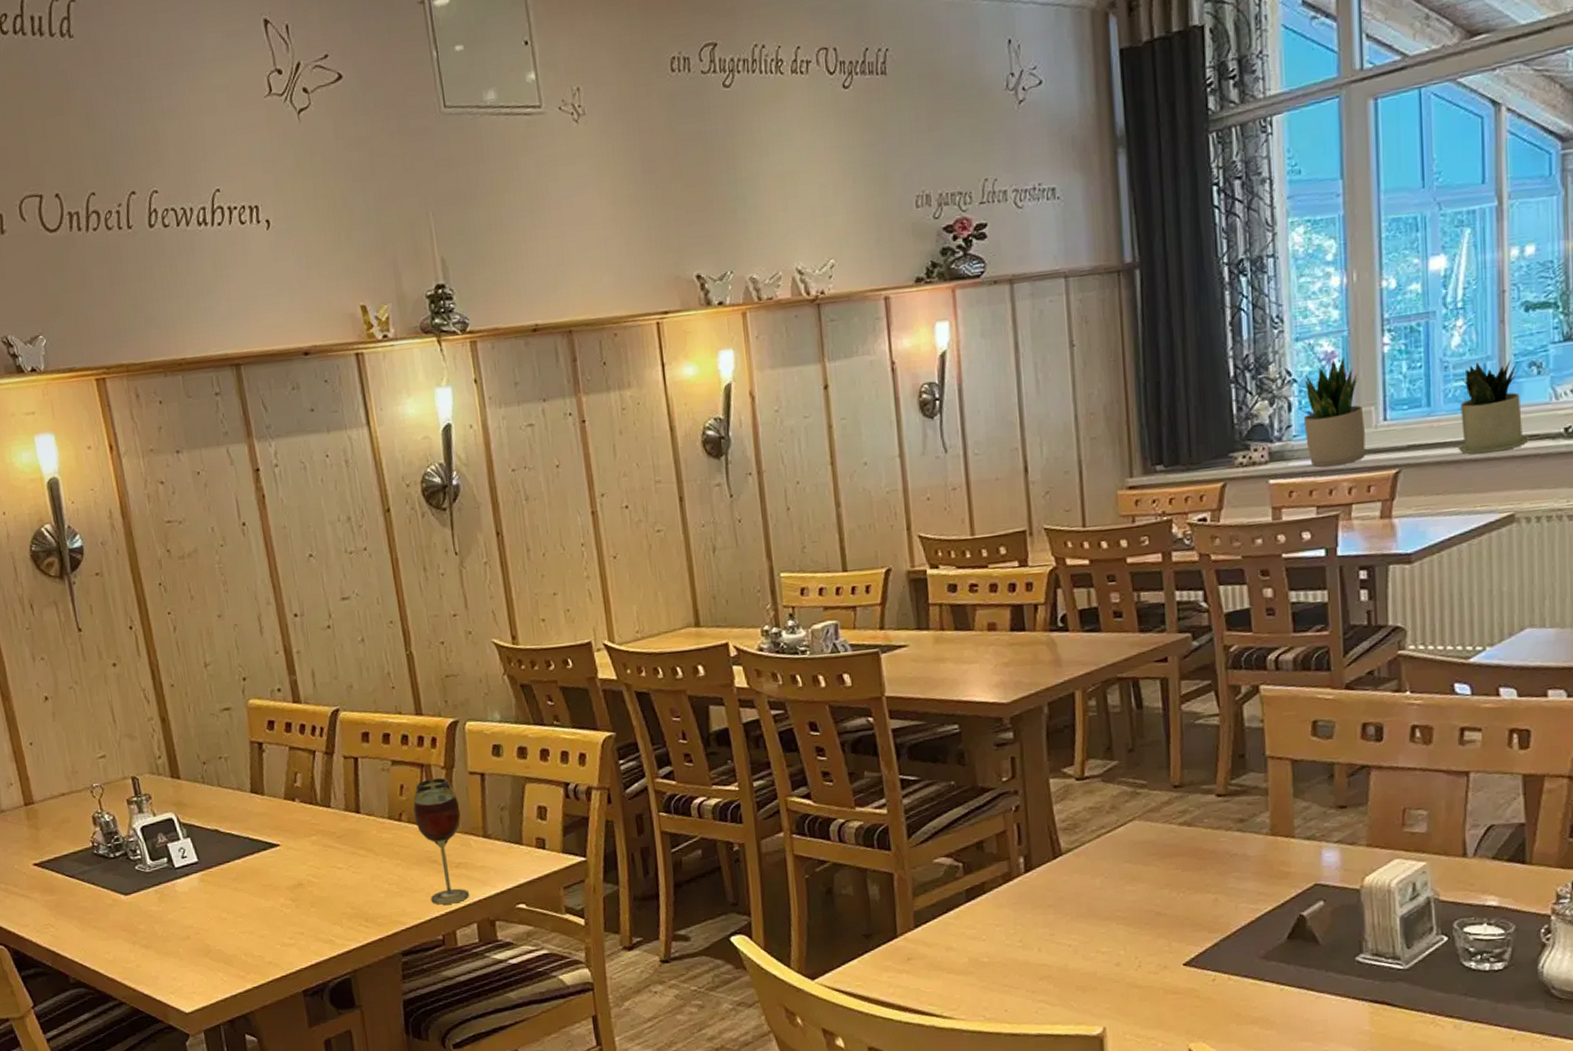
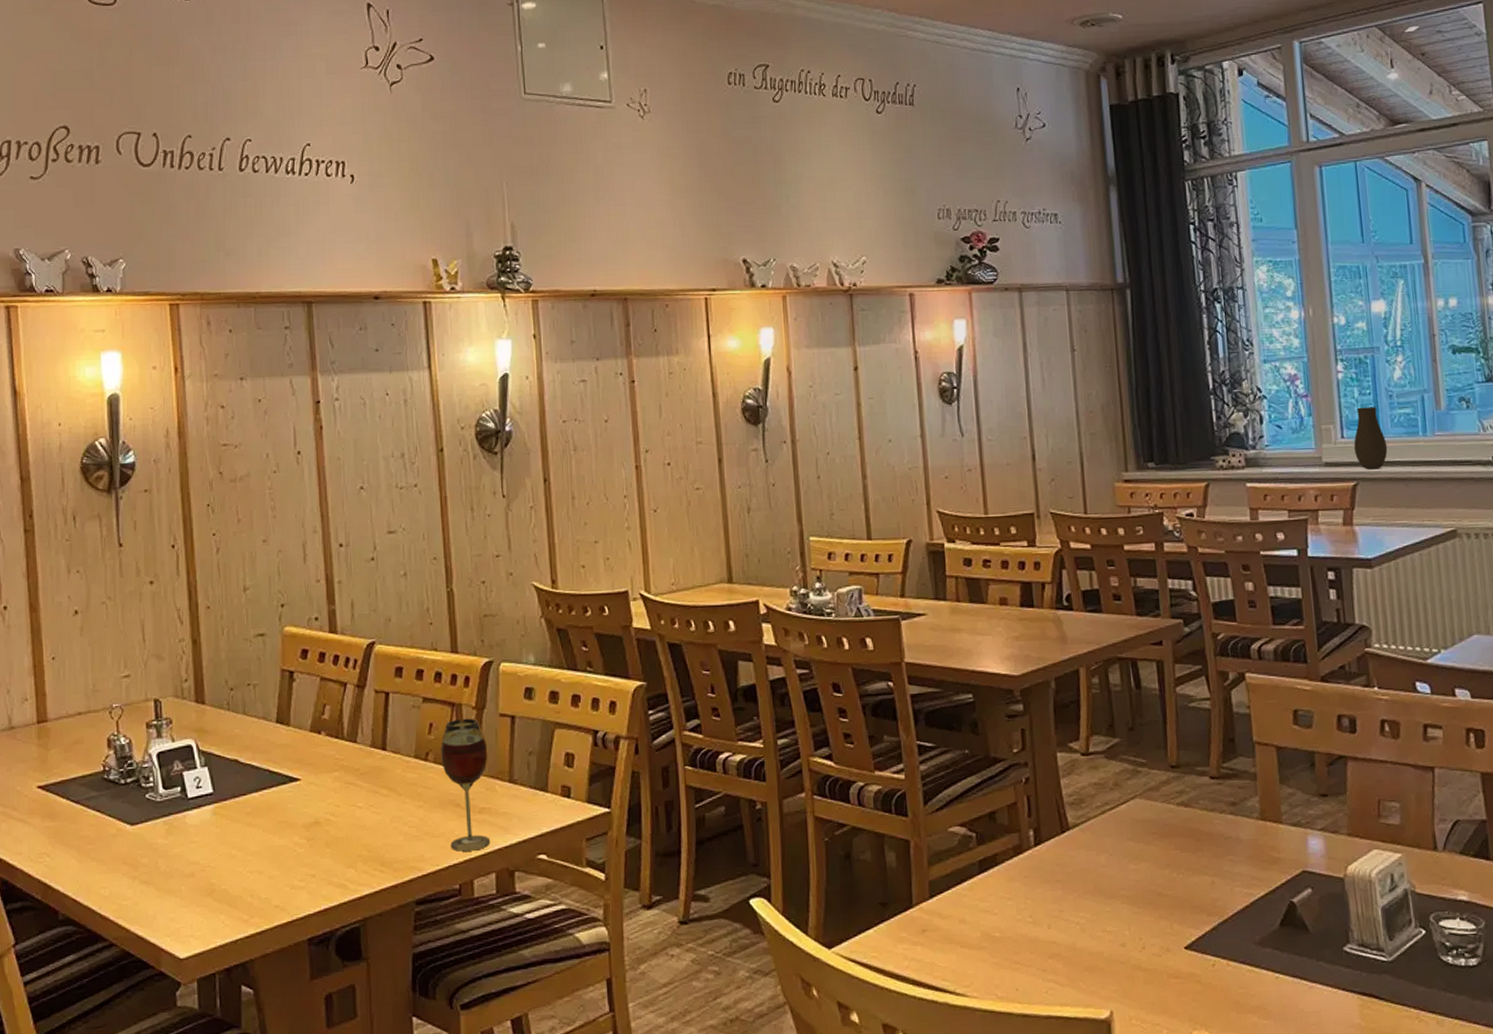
planter: present [1303,358,1366,467] -> none [1272,380,1328,476]
vase: none [1398,381,1438,455] -> present [1354,407,1388,470]
planter: present [1458,359,1530,455] -> none [1404,393,1465,474]

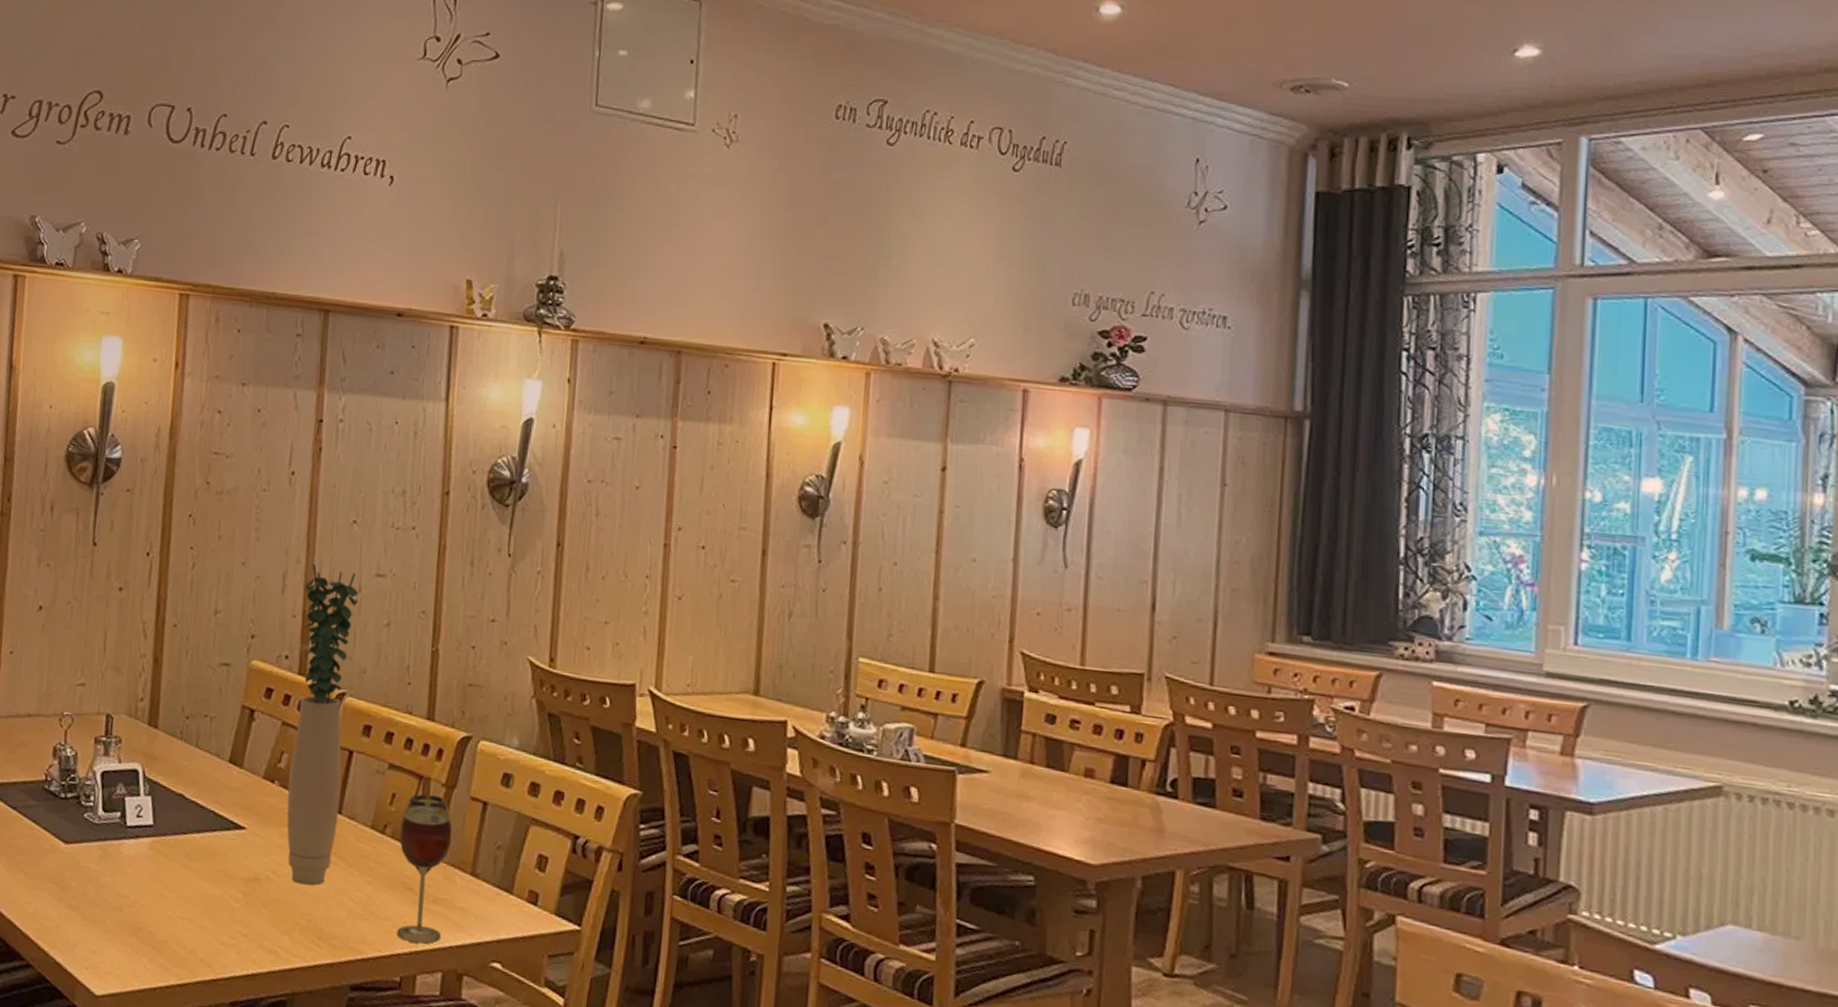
vase: none [324,531,384,820] -> present [286,563,359,886]
vase: present [1354,407,1388,470] -> none [1590,609,1638,692]

